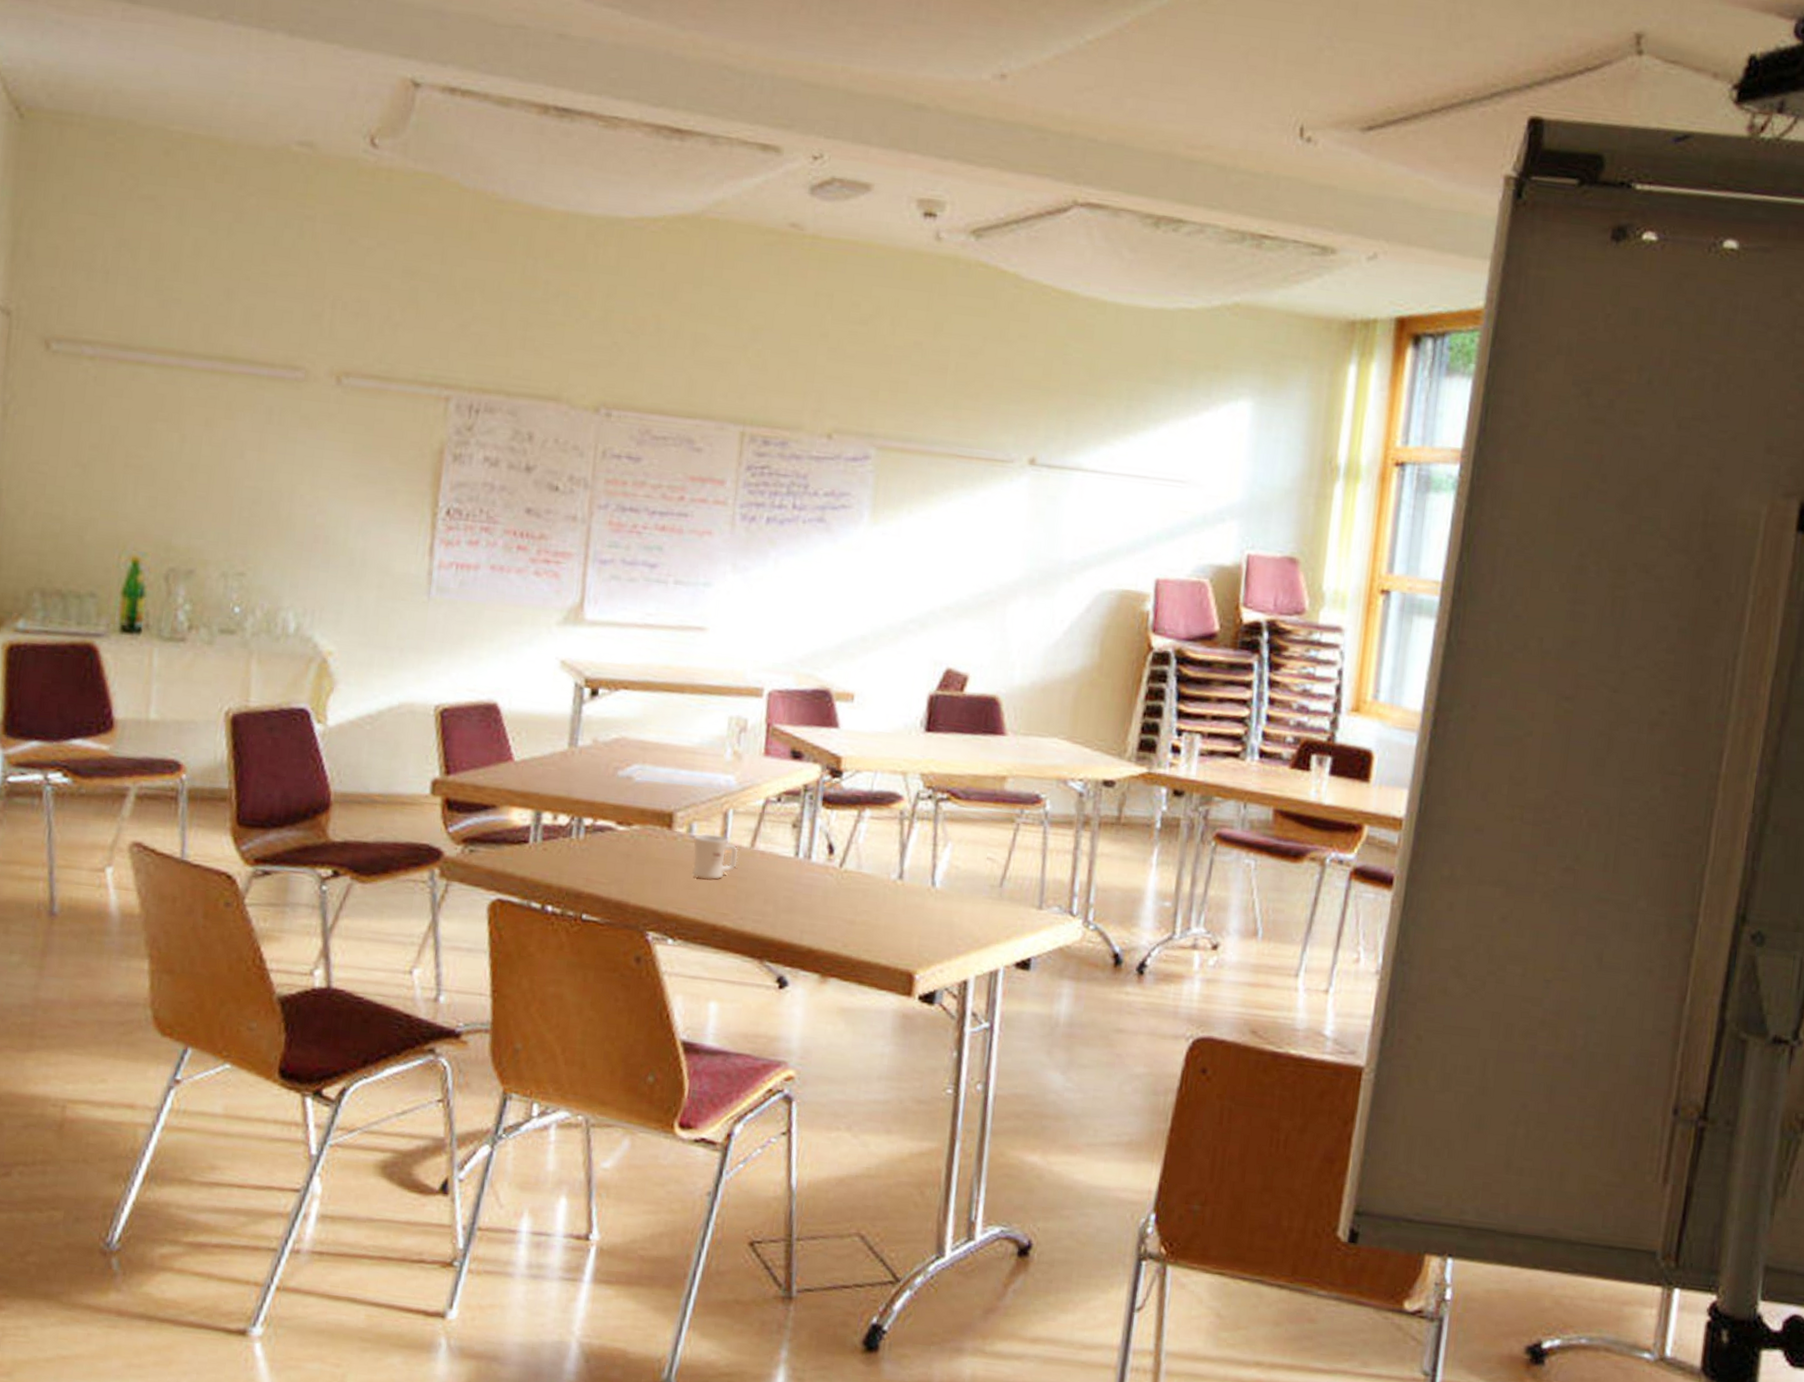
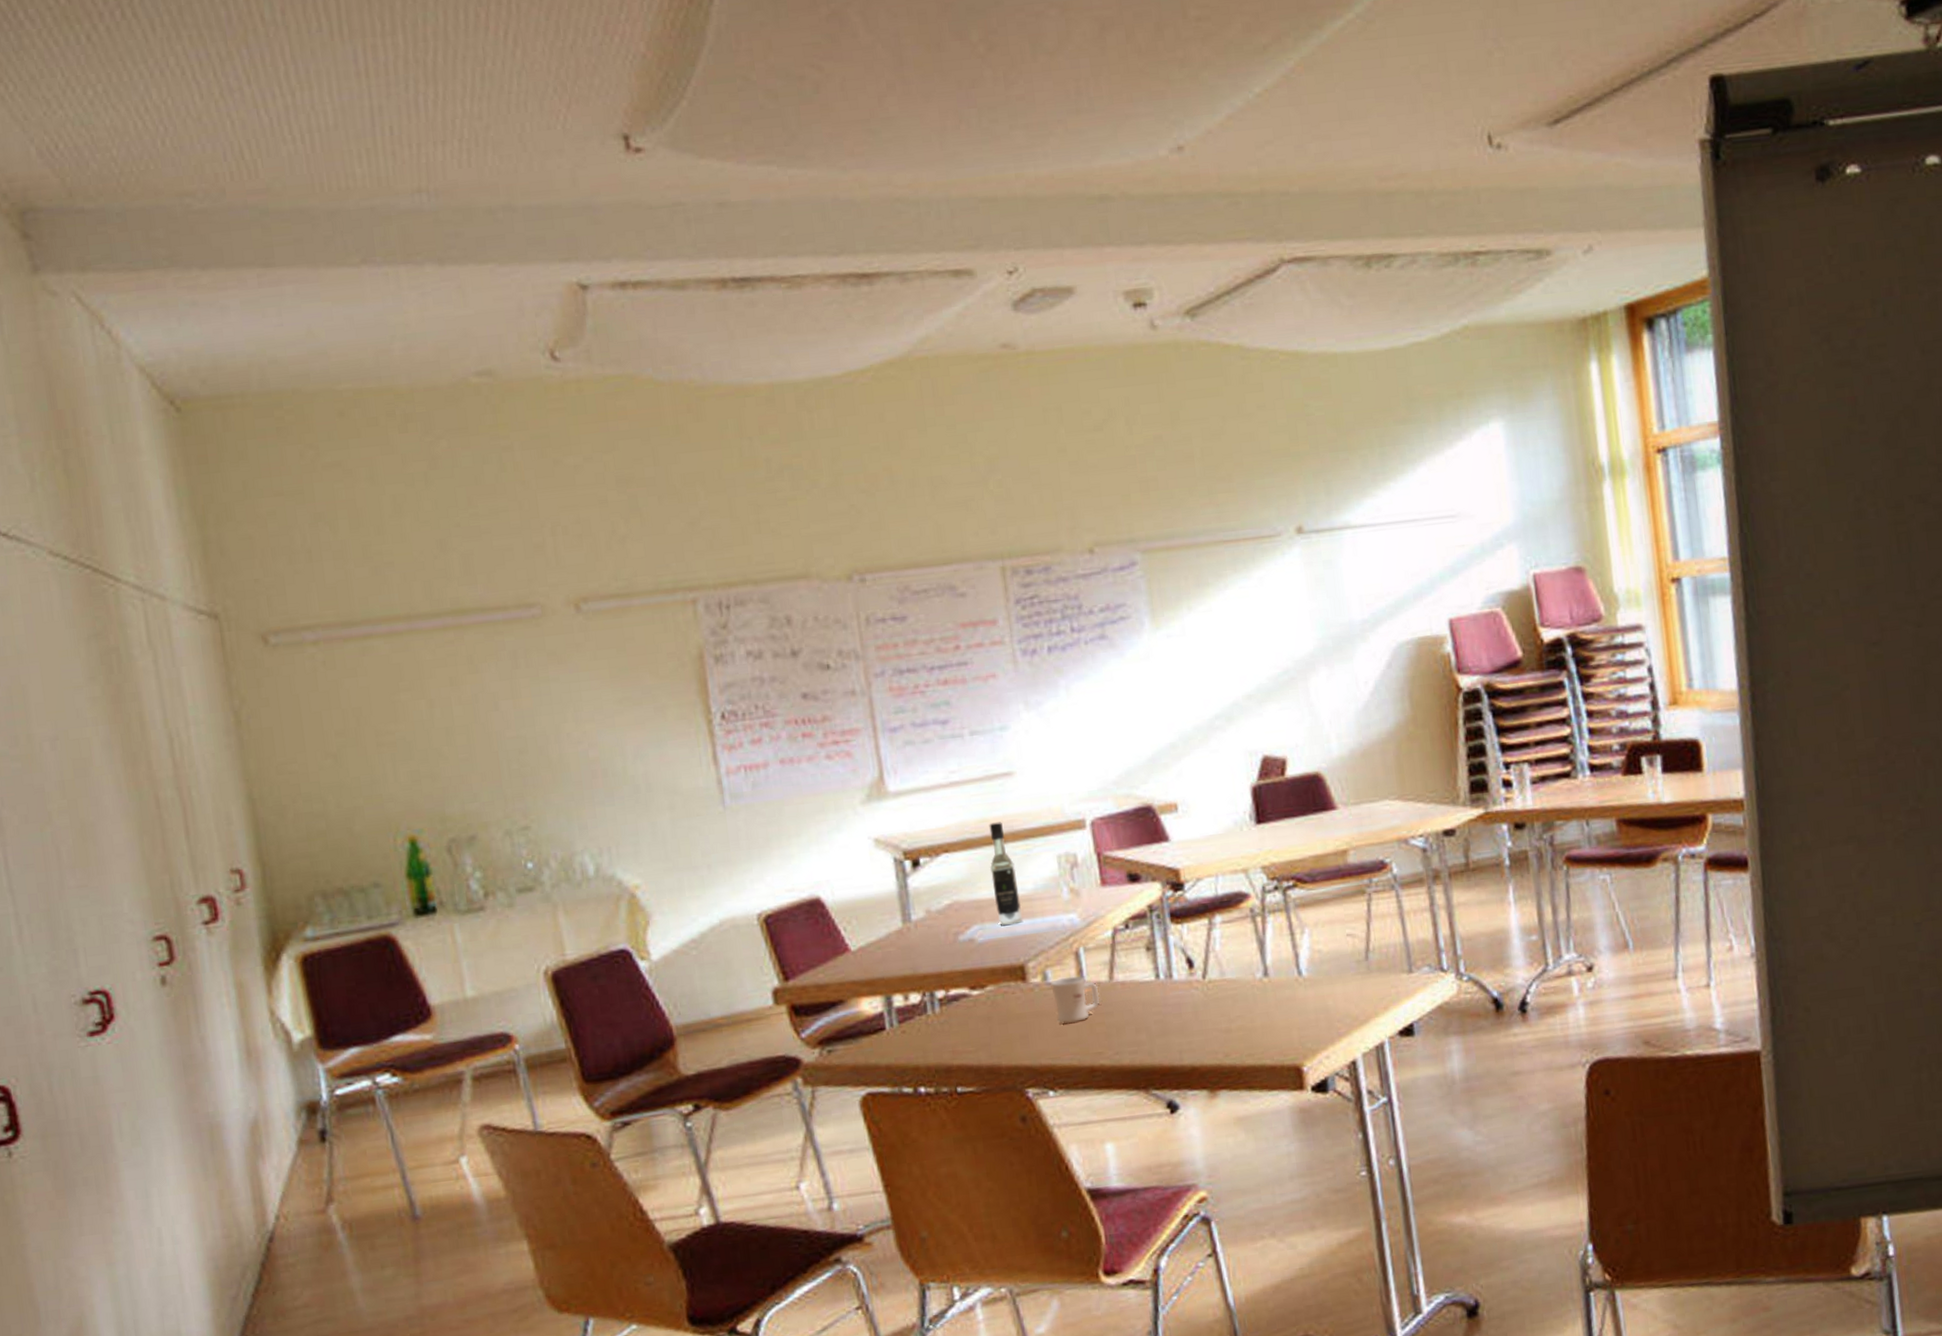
bottle: none [658,671,687,772] -> present [989,822,1022,925]

